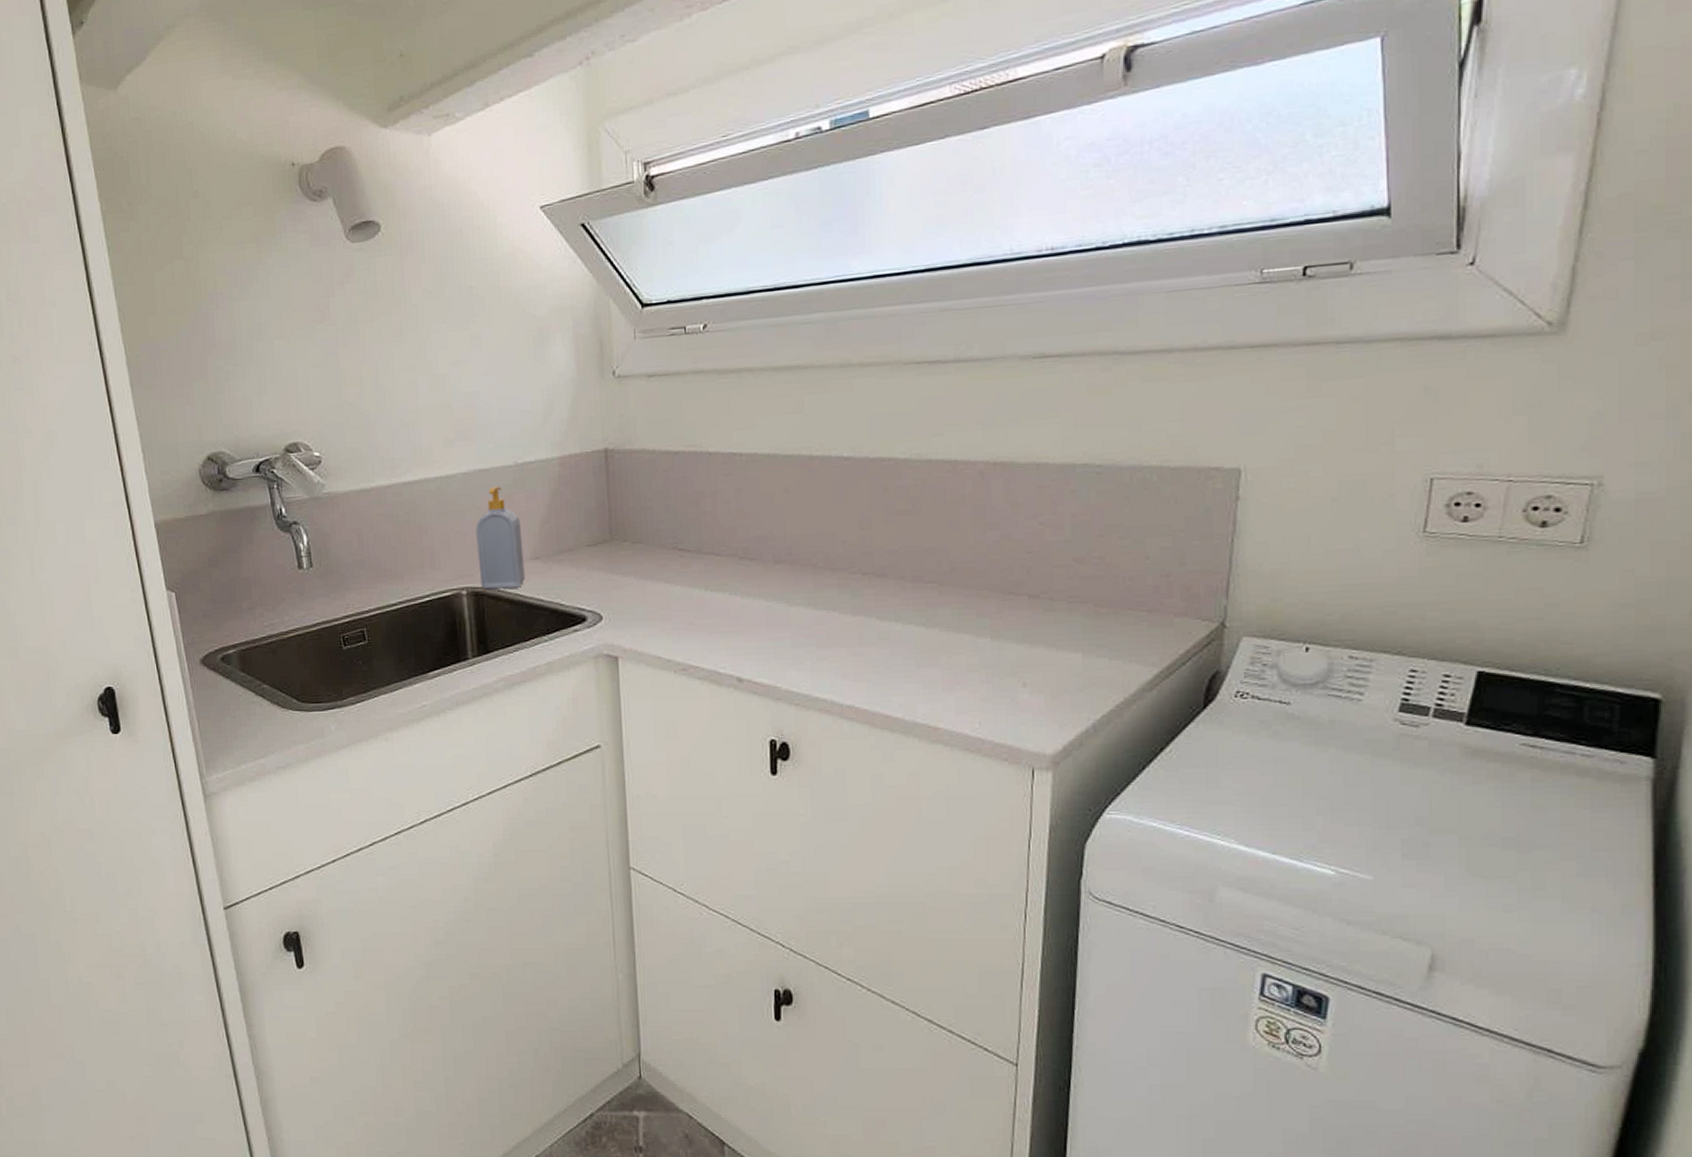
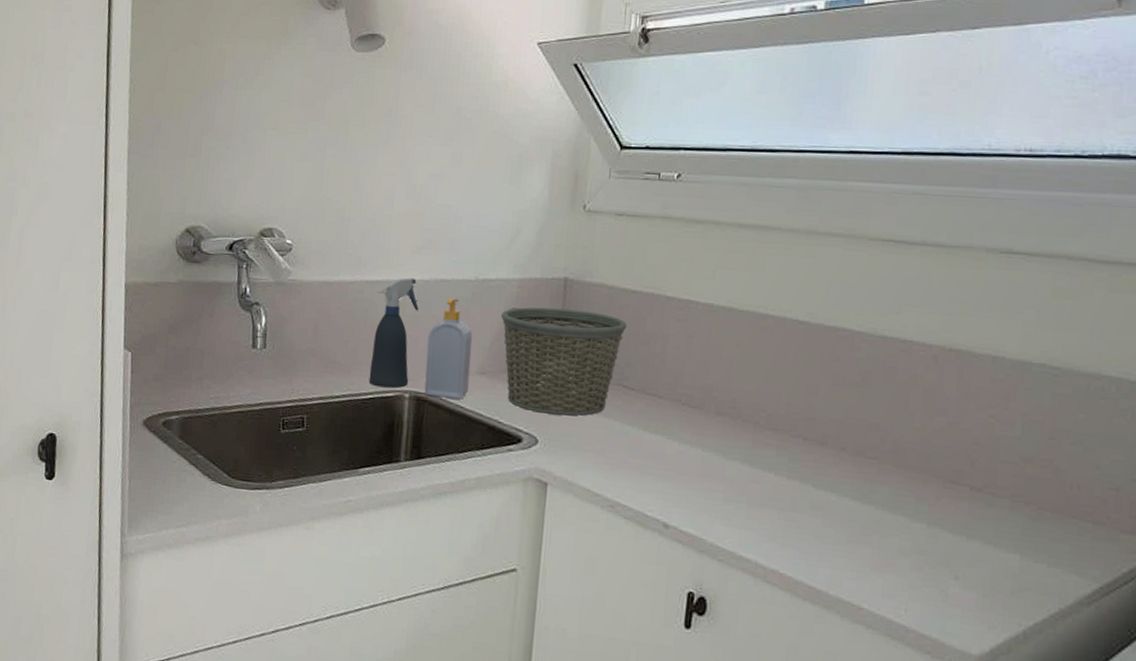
spray bottle: none [417,472,464,589] -> present [368,277,419,389]
basket: none [546,479,674,589] -> present [501,307,627,416]

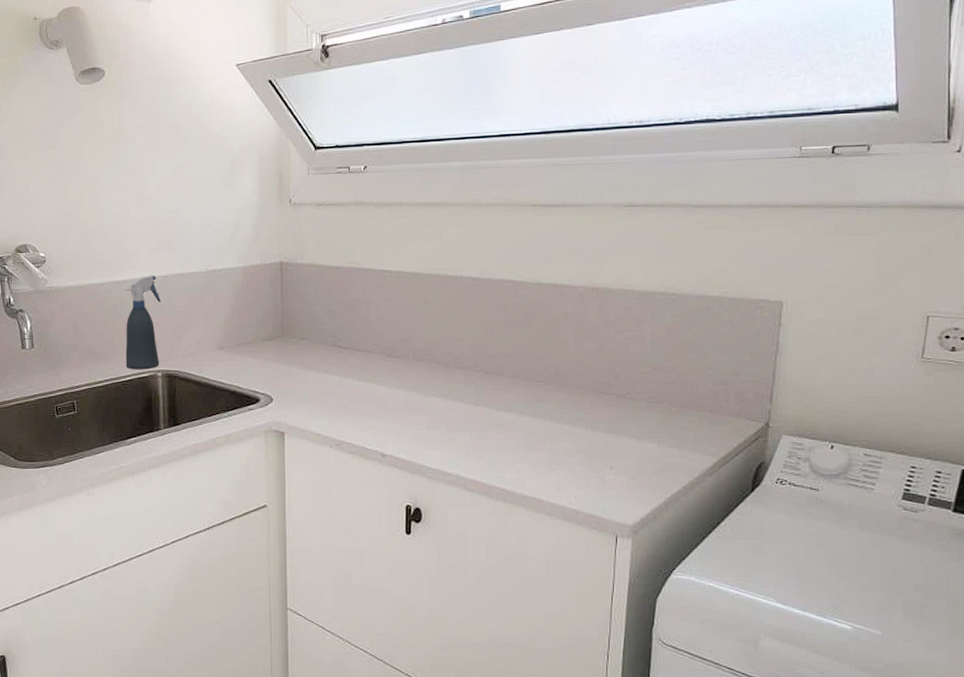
soap bottle: present [424,297,472,399] -> none [171,288,210,373]
basket: present [501,307,627,416] -> none [231,287,335,376]

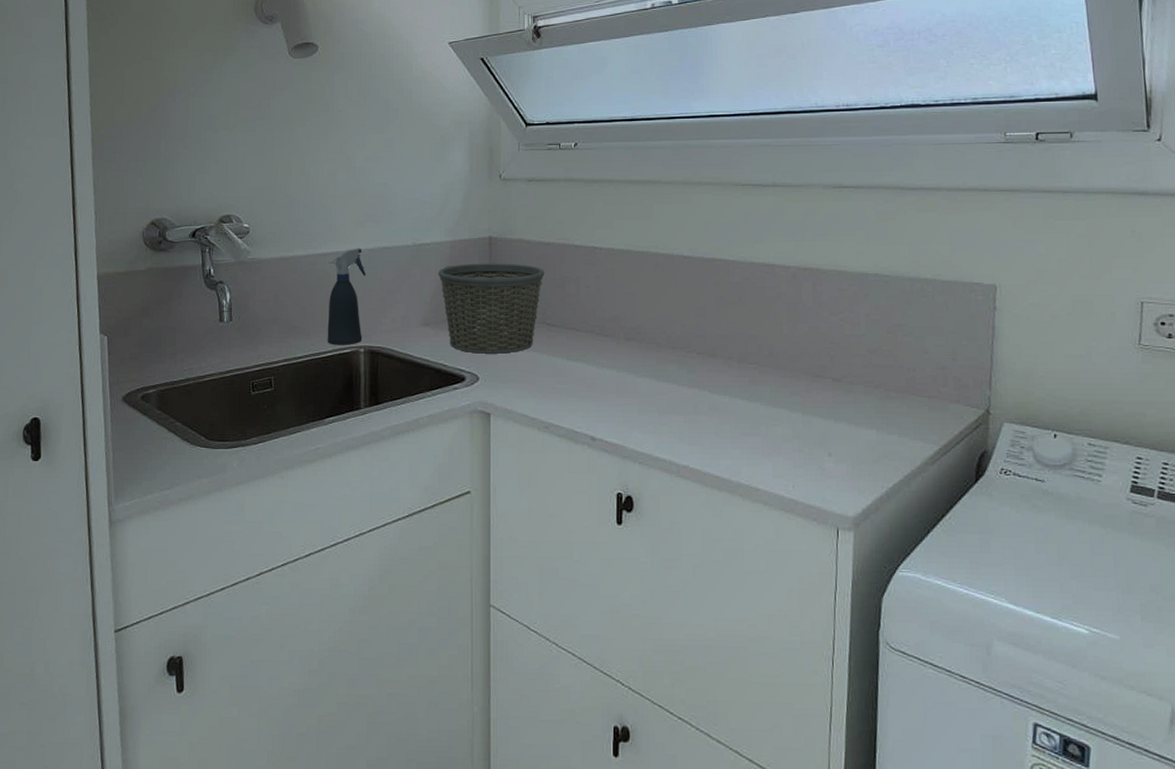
basket: none [231,287,335,376] -> present [438,263,545,354]

